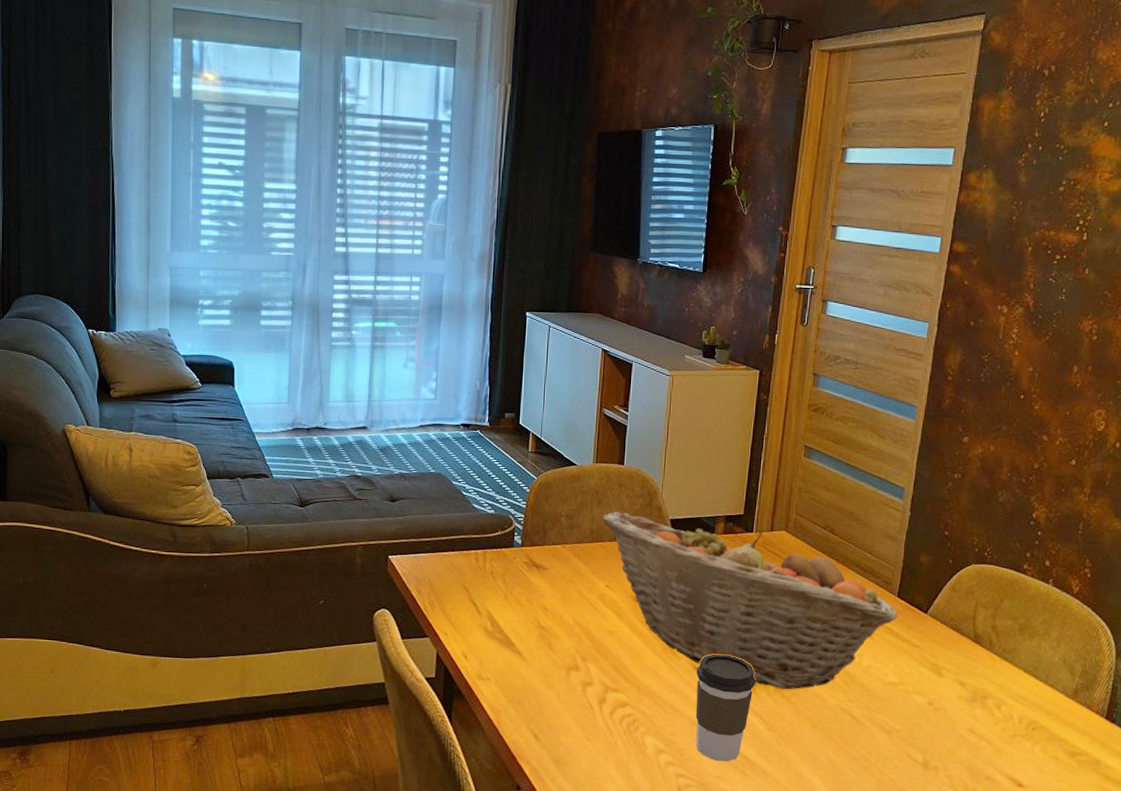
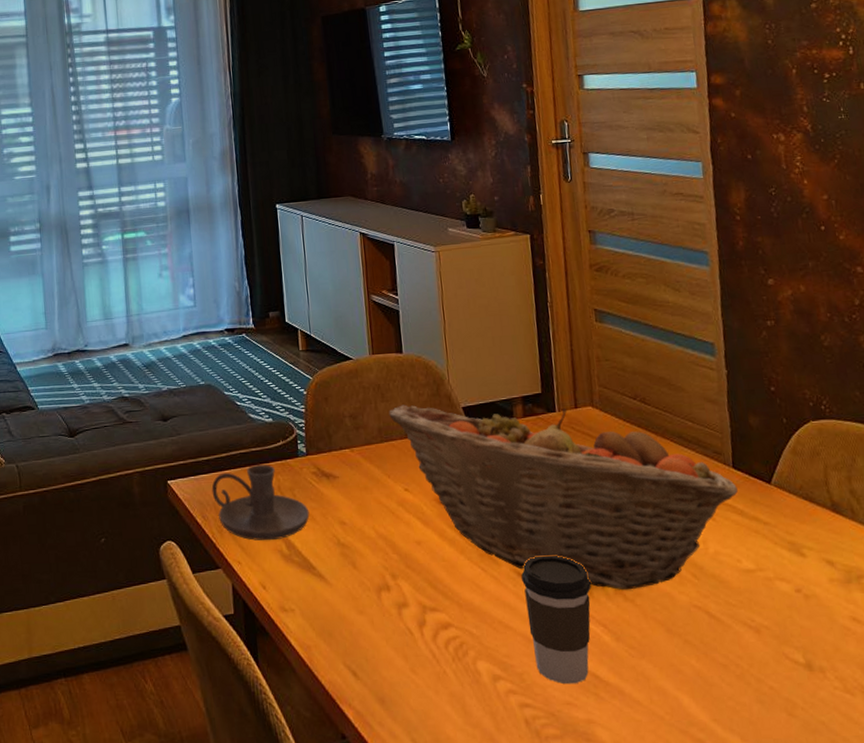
candle holder: none [429,549,517,618] -> present [211,464,310,541]

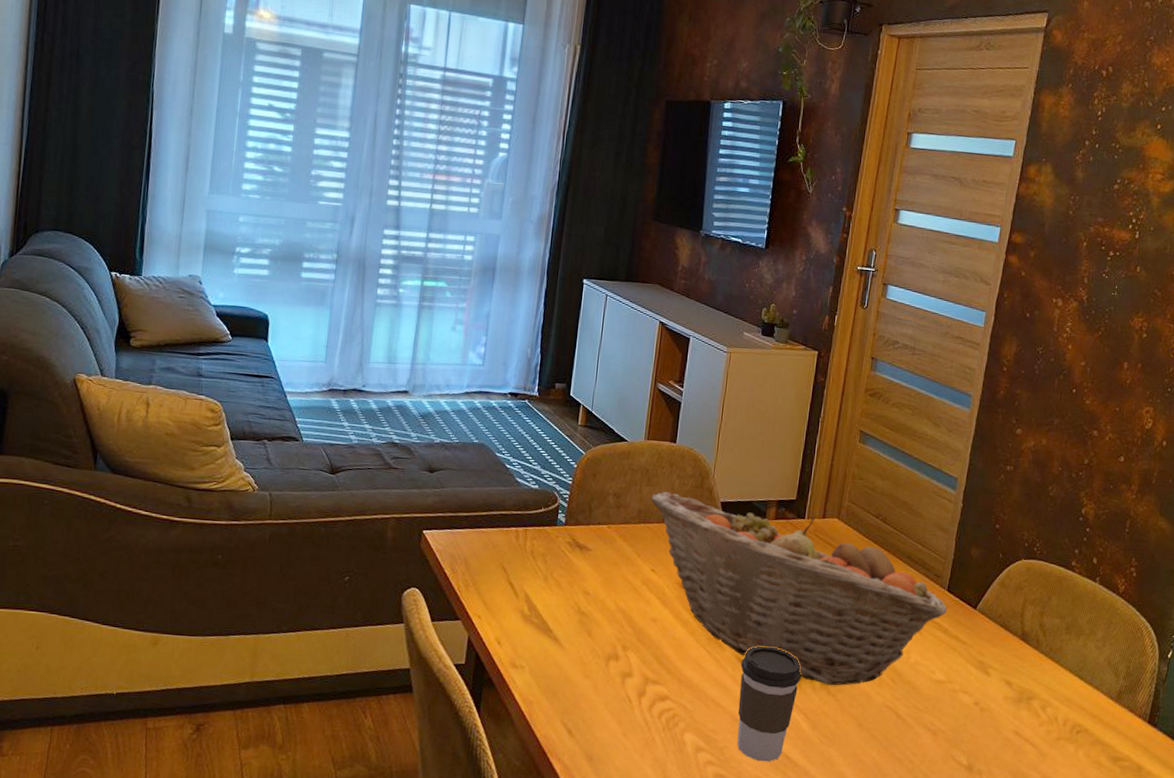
candle holder: present [211,464,310,541] -> none [465,527,557,601]

